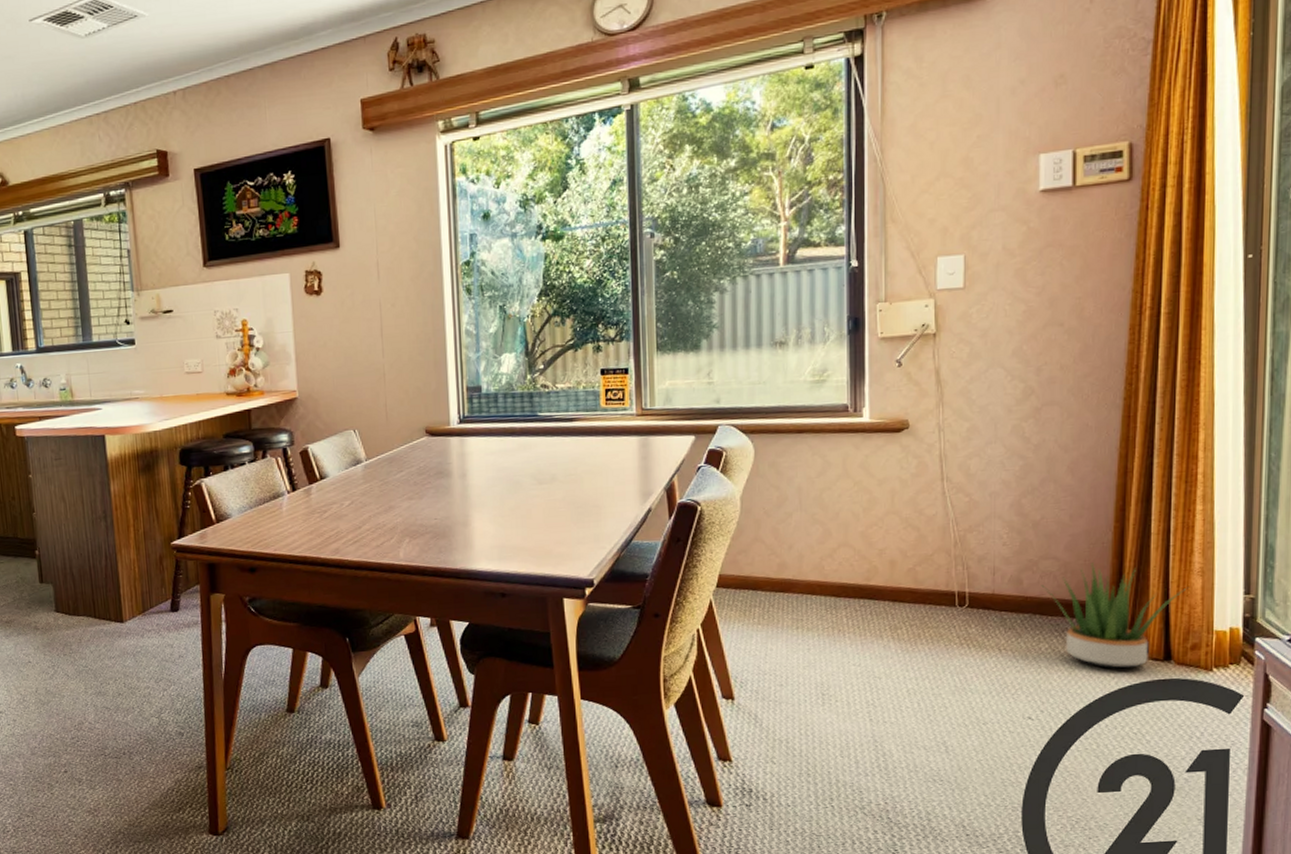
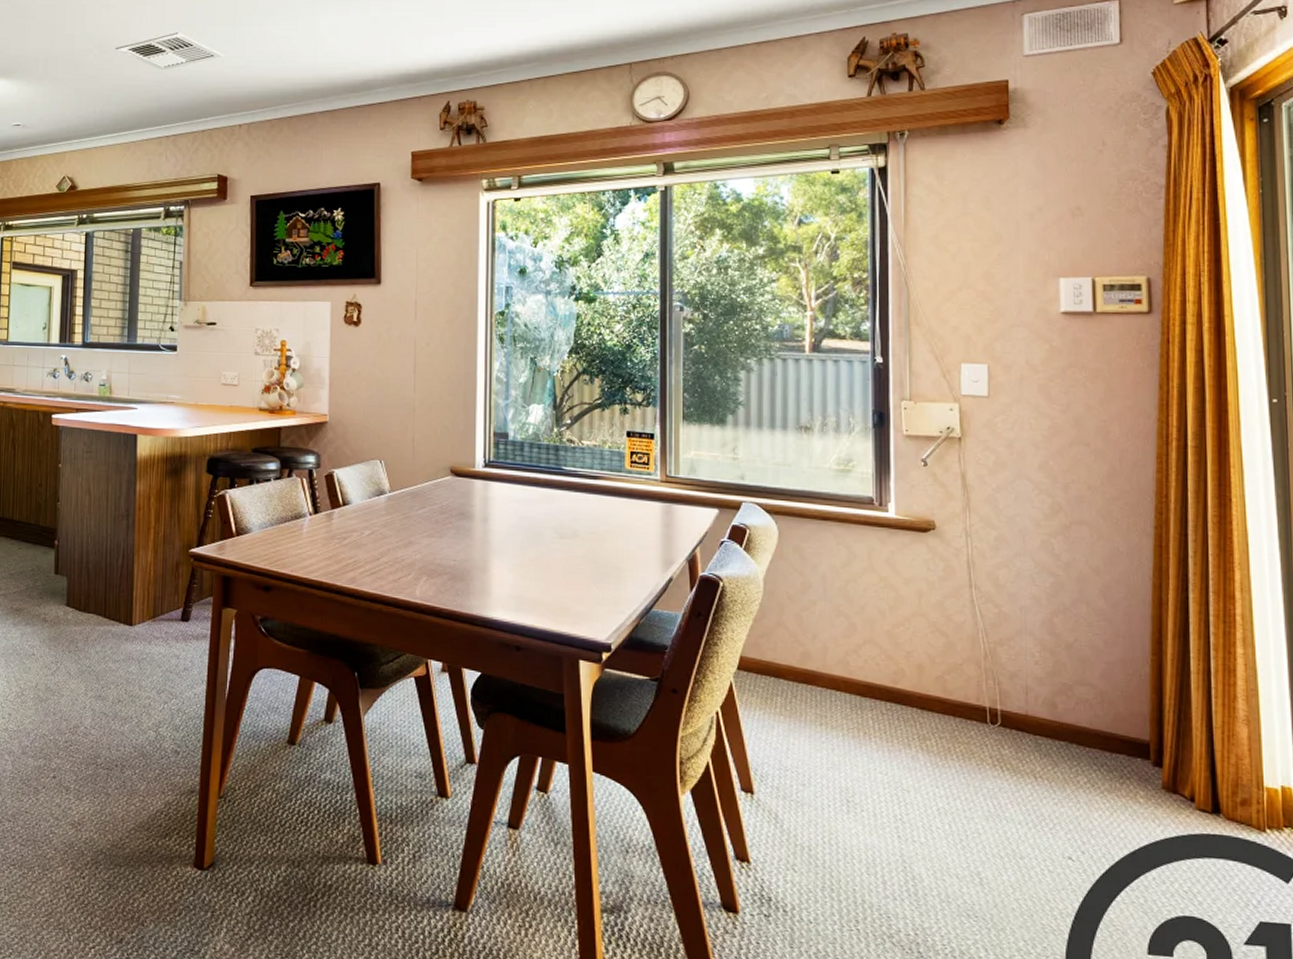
potted plant: present [1041,562,1188,669] -> none [1077,695,1234,817]

